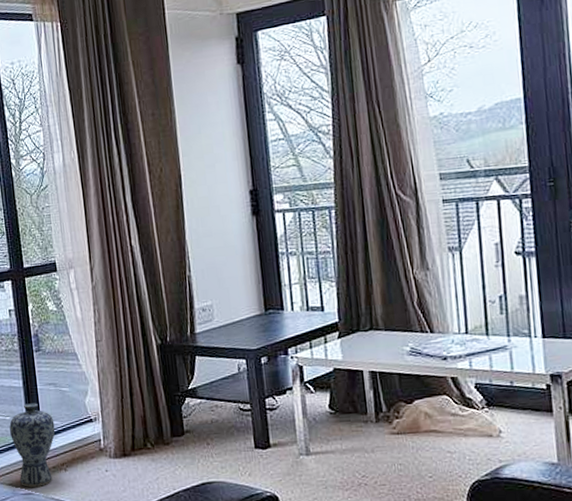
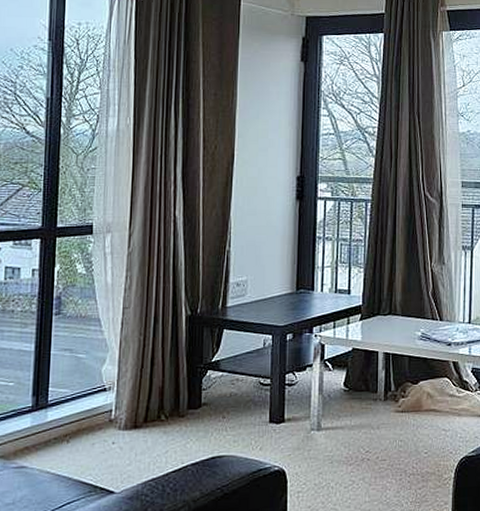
vase: present [9,403,56,487] -> none [11,369,64,460]

